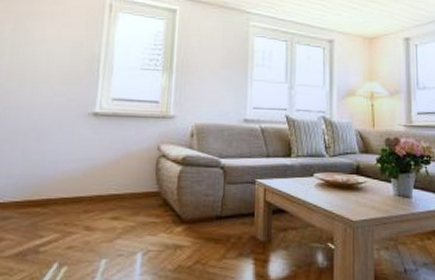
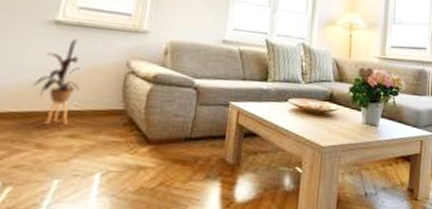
house plant: none [79,128,118,209] -> present [33,39,81,126]

